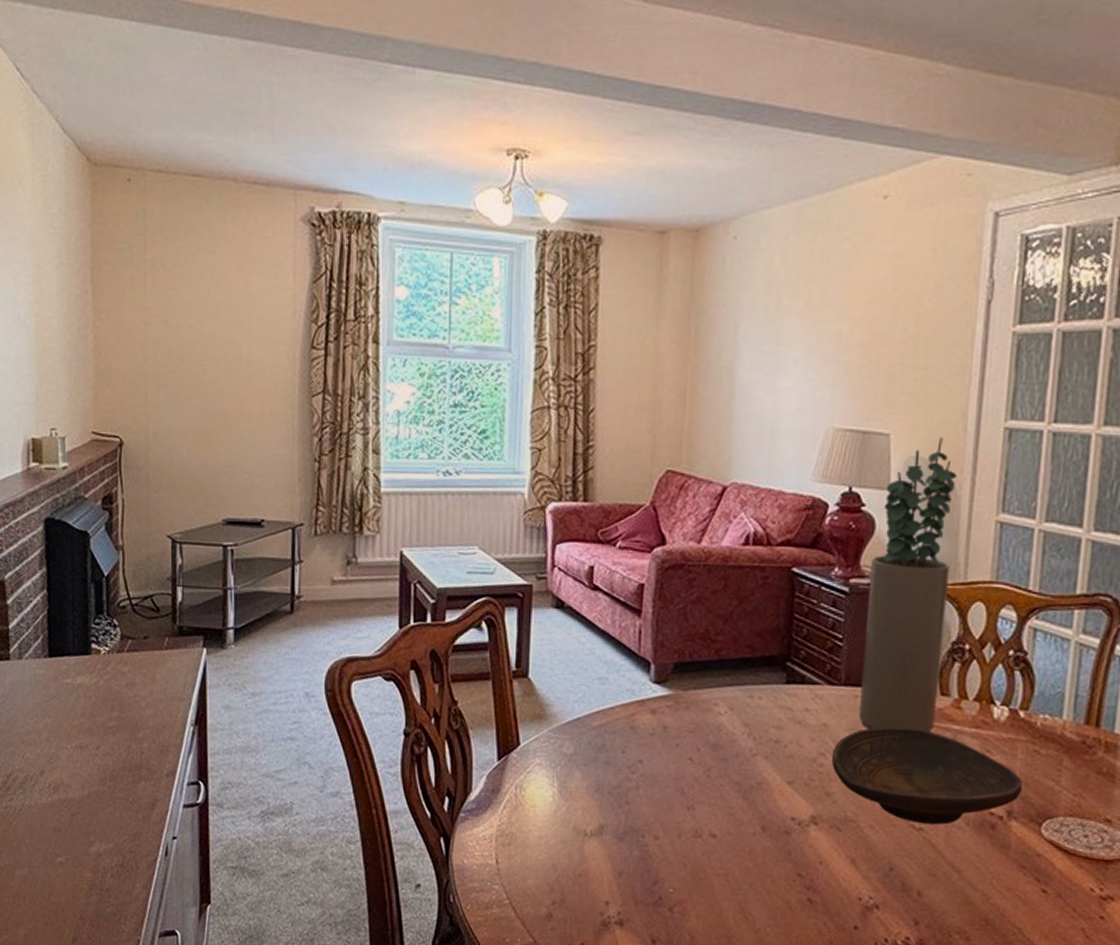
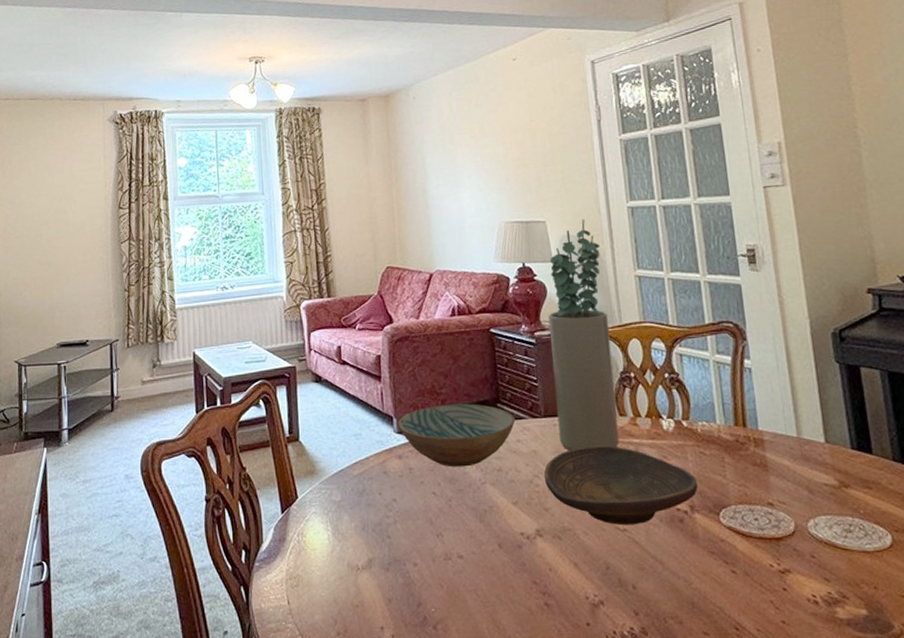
bowl: none [656,654,807,733] -> present [398,403,516,467]

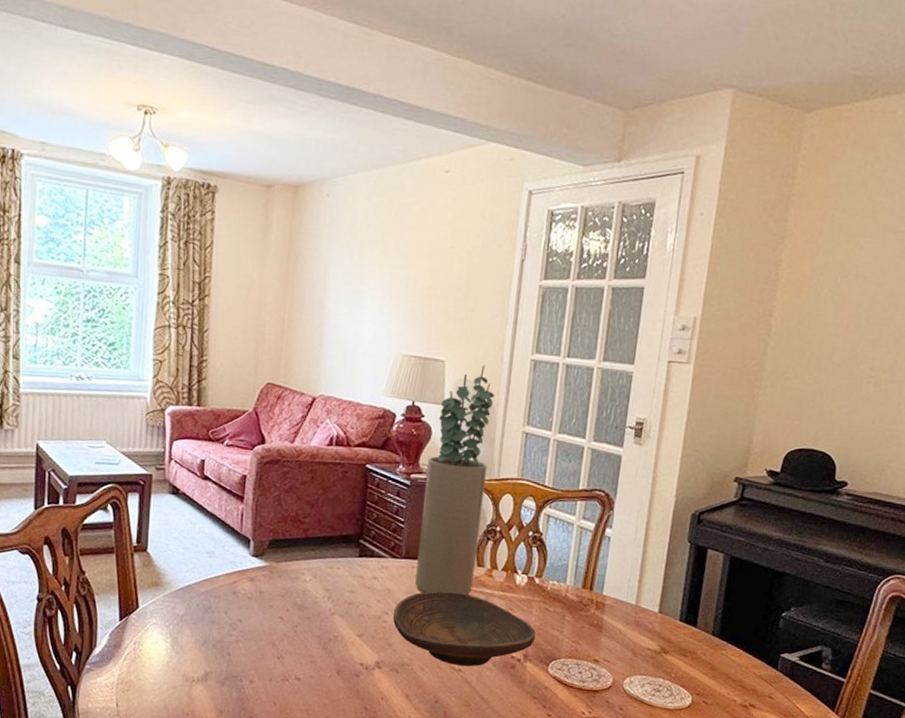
bowl: present [398,403,516,467] -> none [254,533,376,597]

